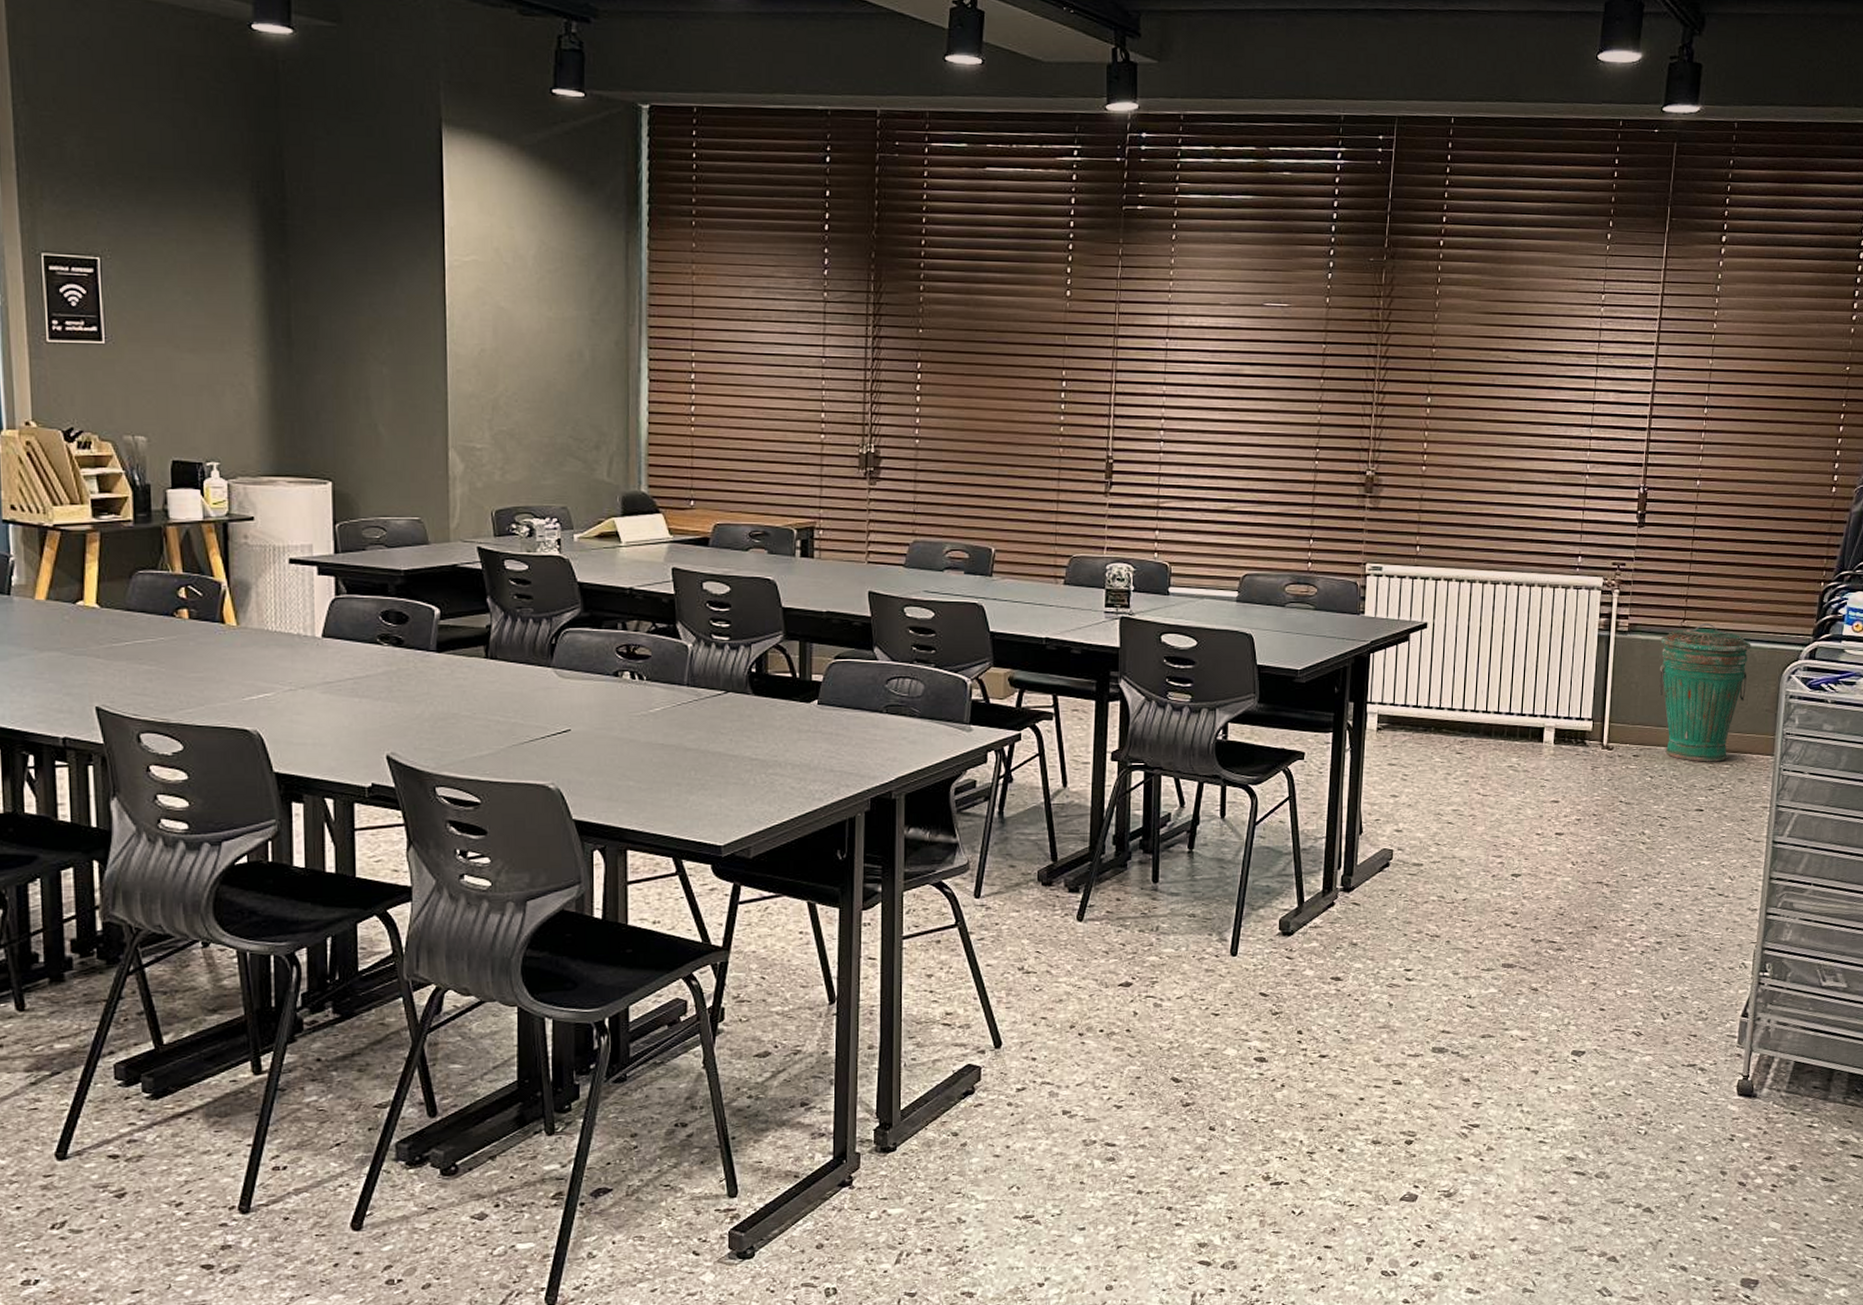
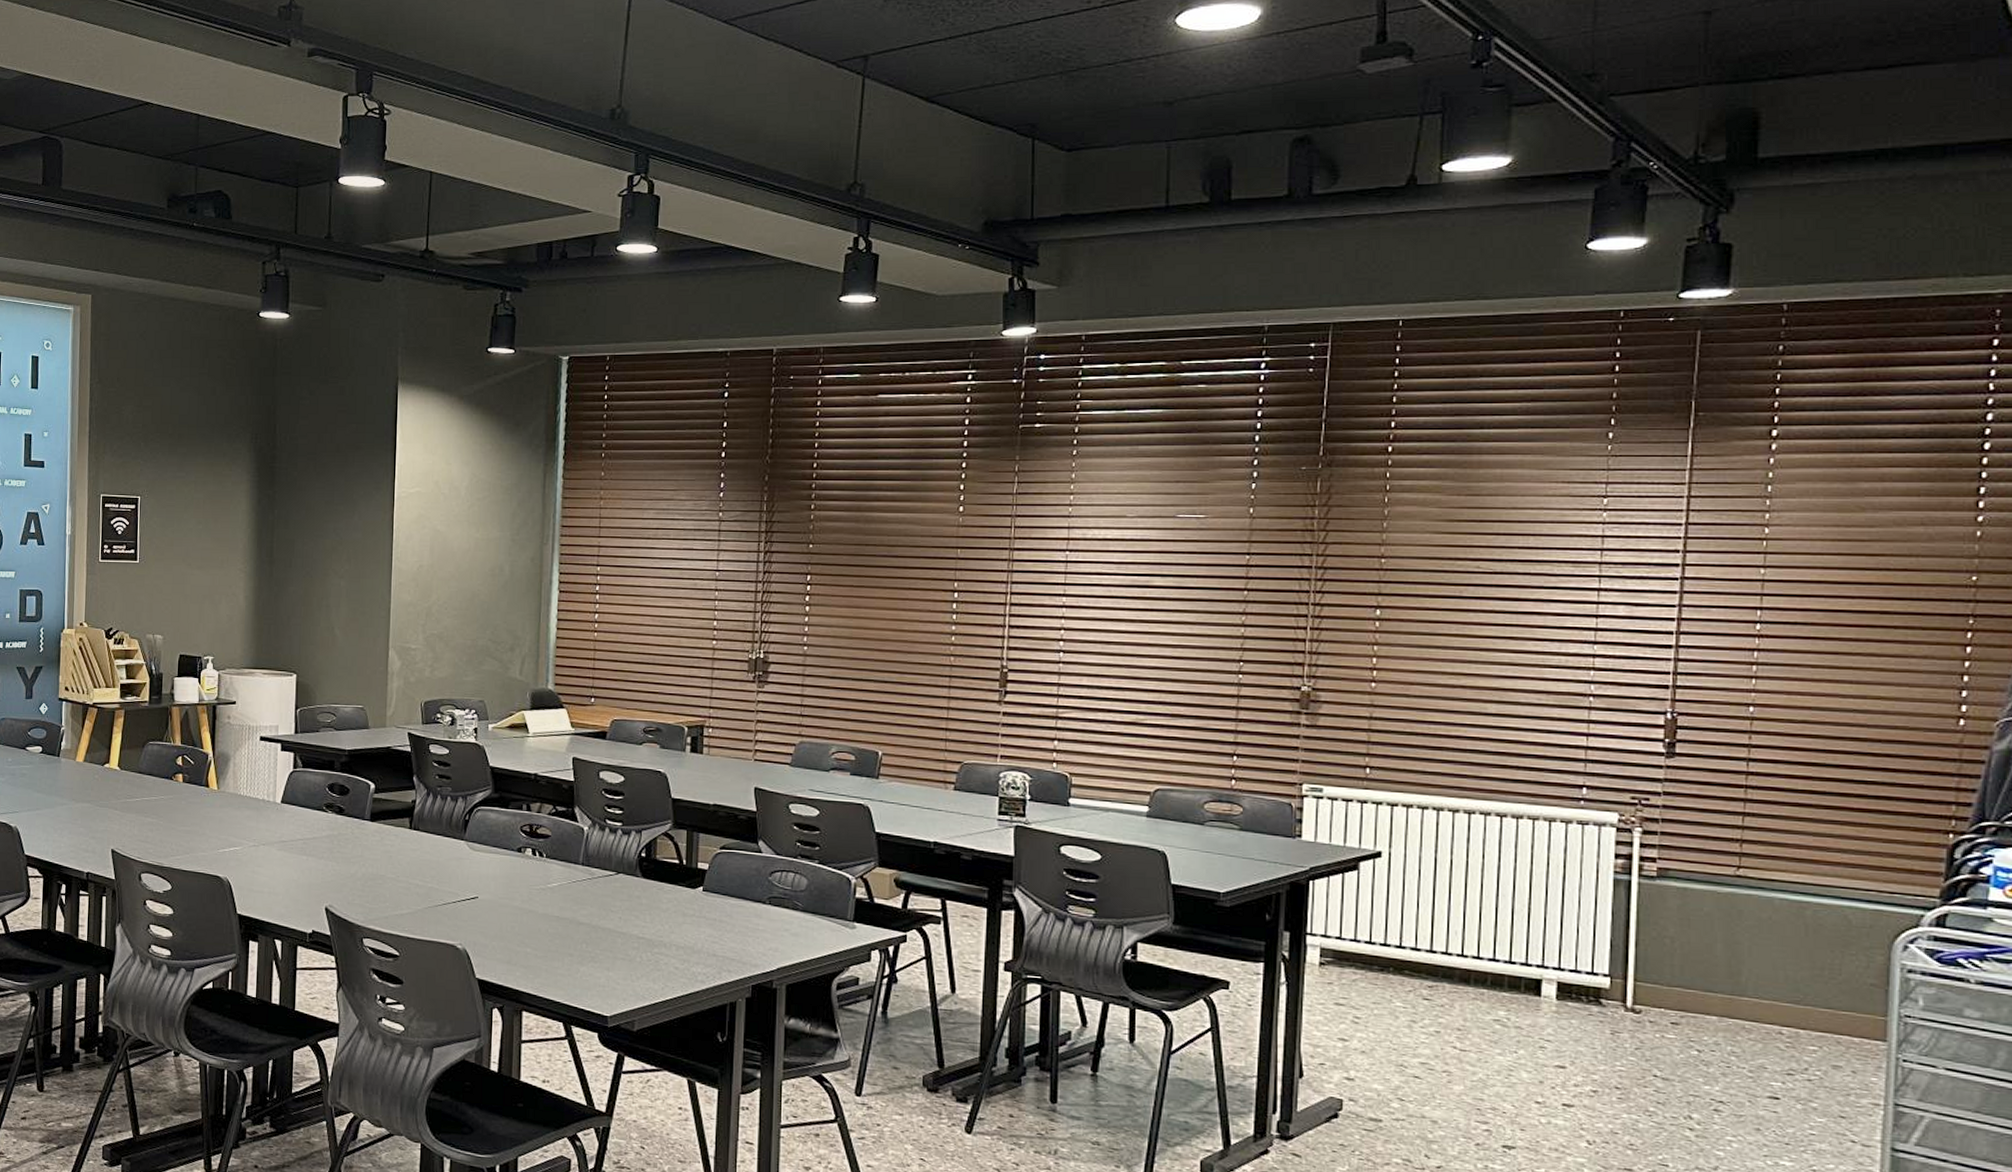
trash can: present [1659,623,1751,762] -> none [1705,873,1843,1042]

